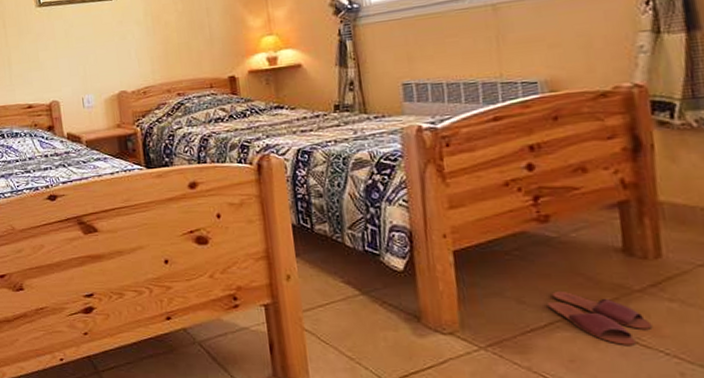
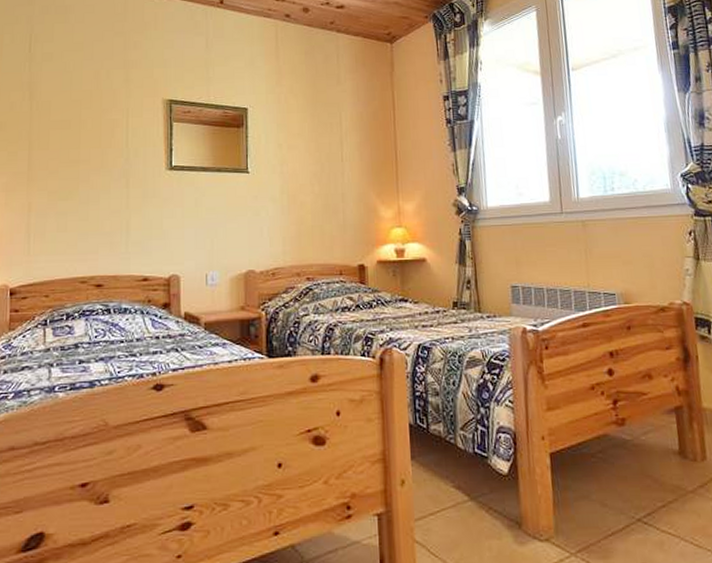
slippers: present [546,290,653,345] -> none [624,492,702,546]

